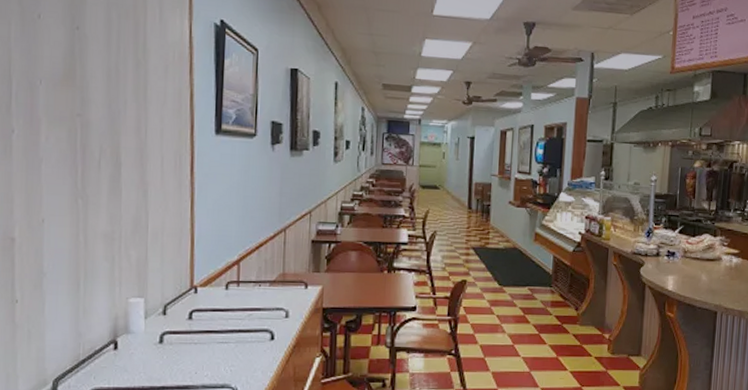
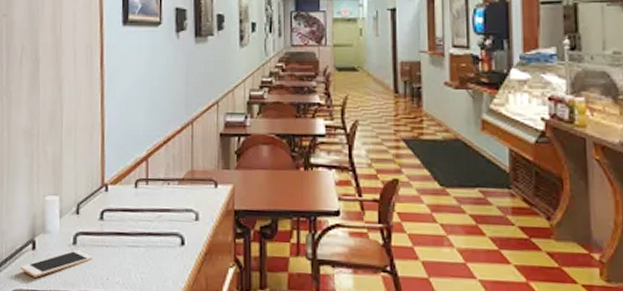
cell phone: none [101,348,180,376] -> present [21,250,92,278]

